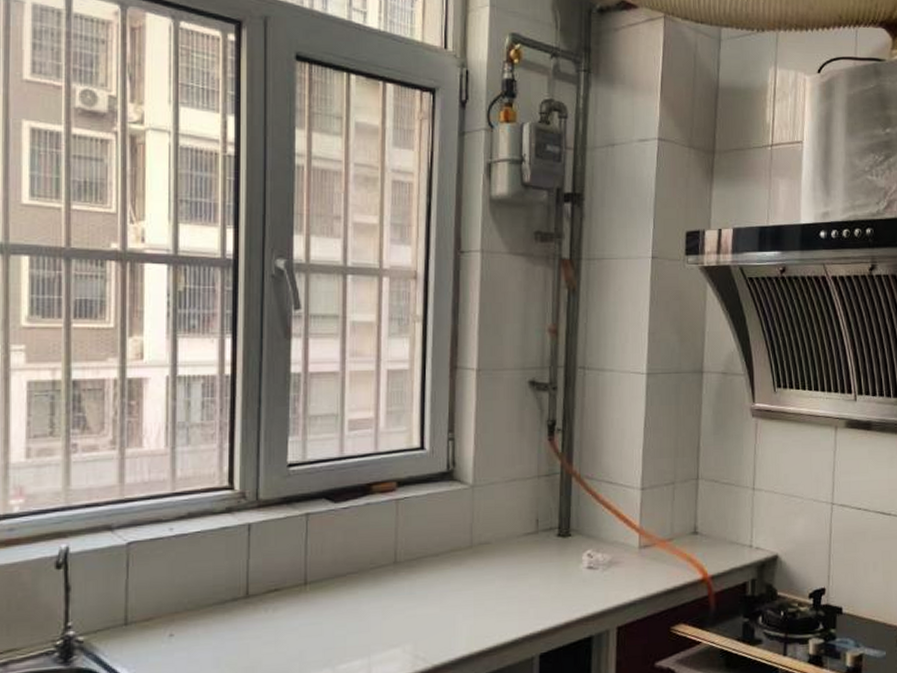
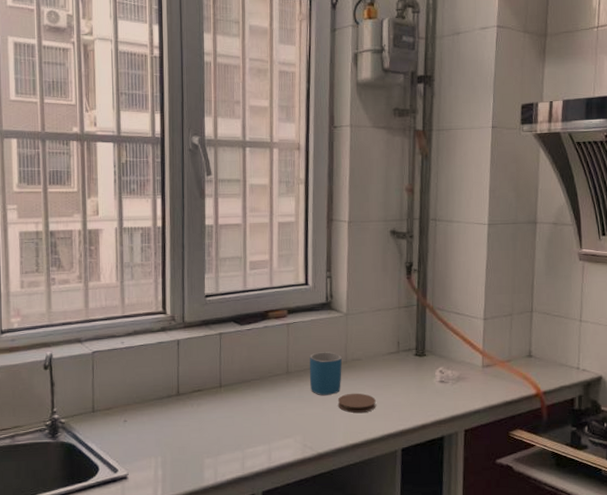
mug: none [423,534,466,591] -> present [309,352,342,396]
coaster: none [459,585,508,612] -> present [337,393,376,413]

